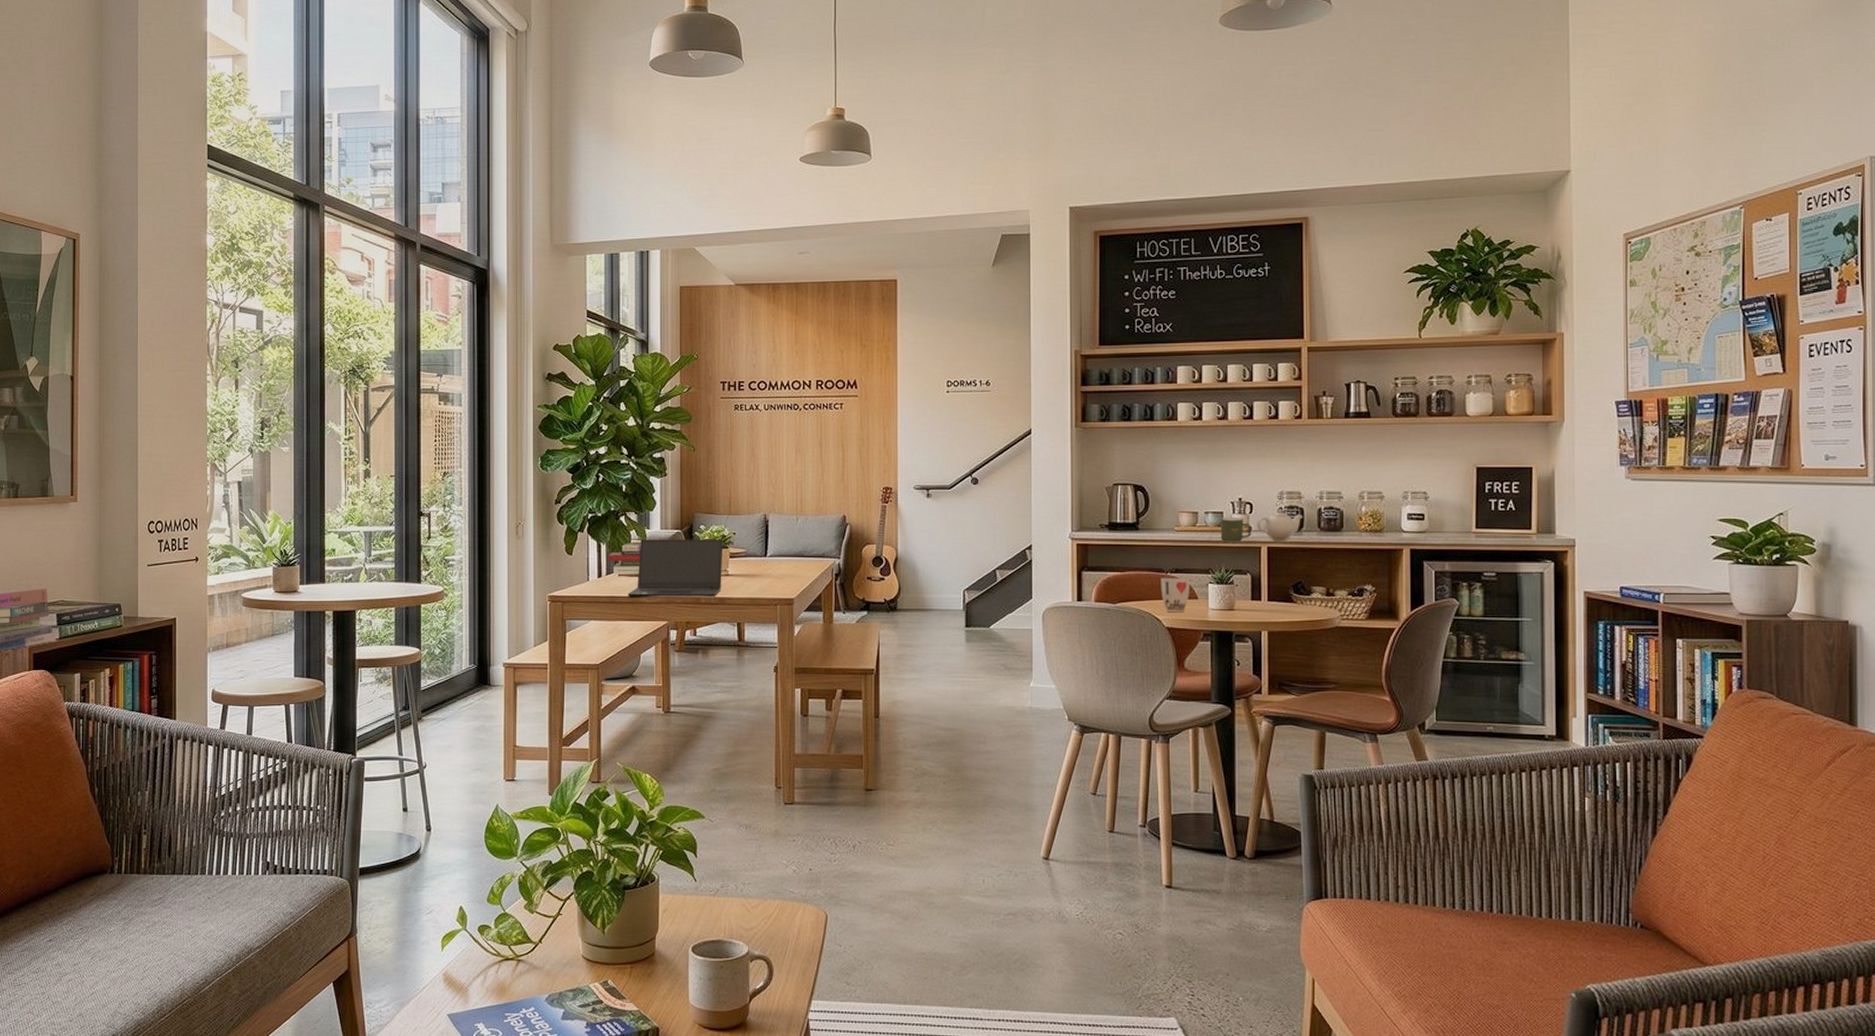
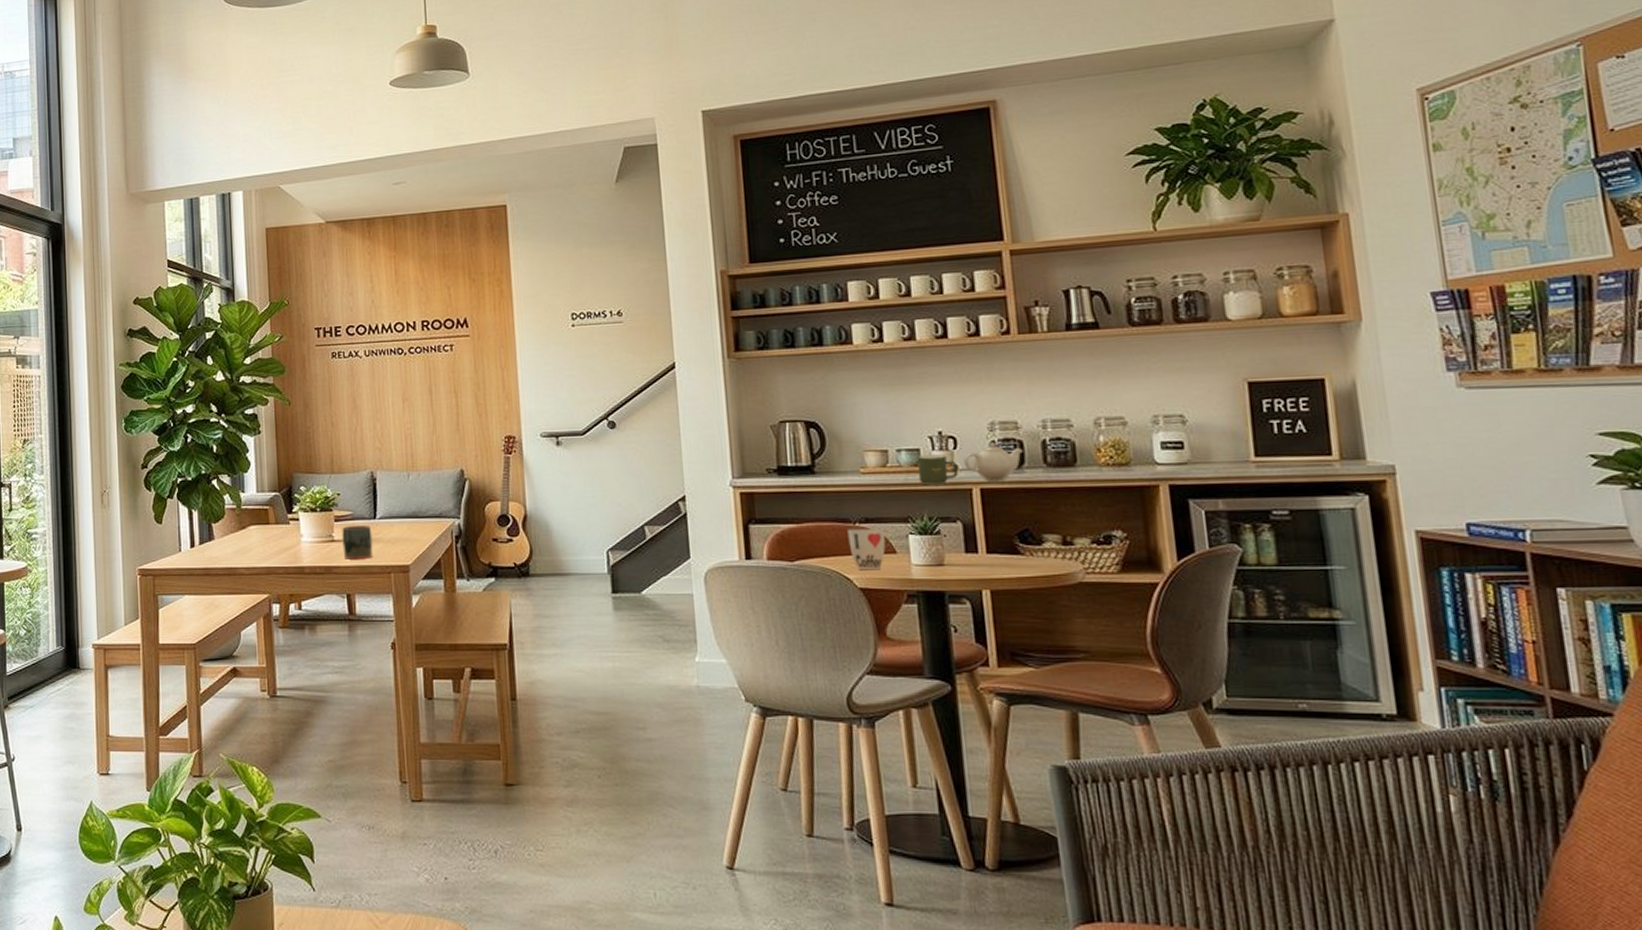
books: present [608,543,642,577] -> none [200,508,237,546]
laptop: present [627,539,723,597] -> none [223,501,328,568]
mug: none [736,562,763,592] -> present [342,525,373,559]

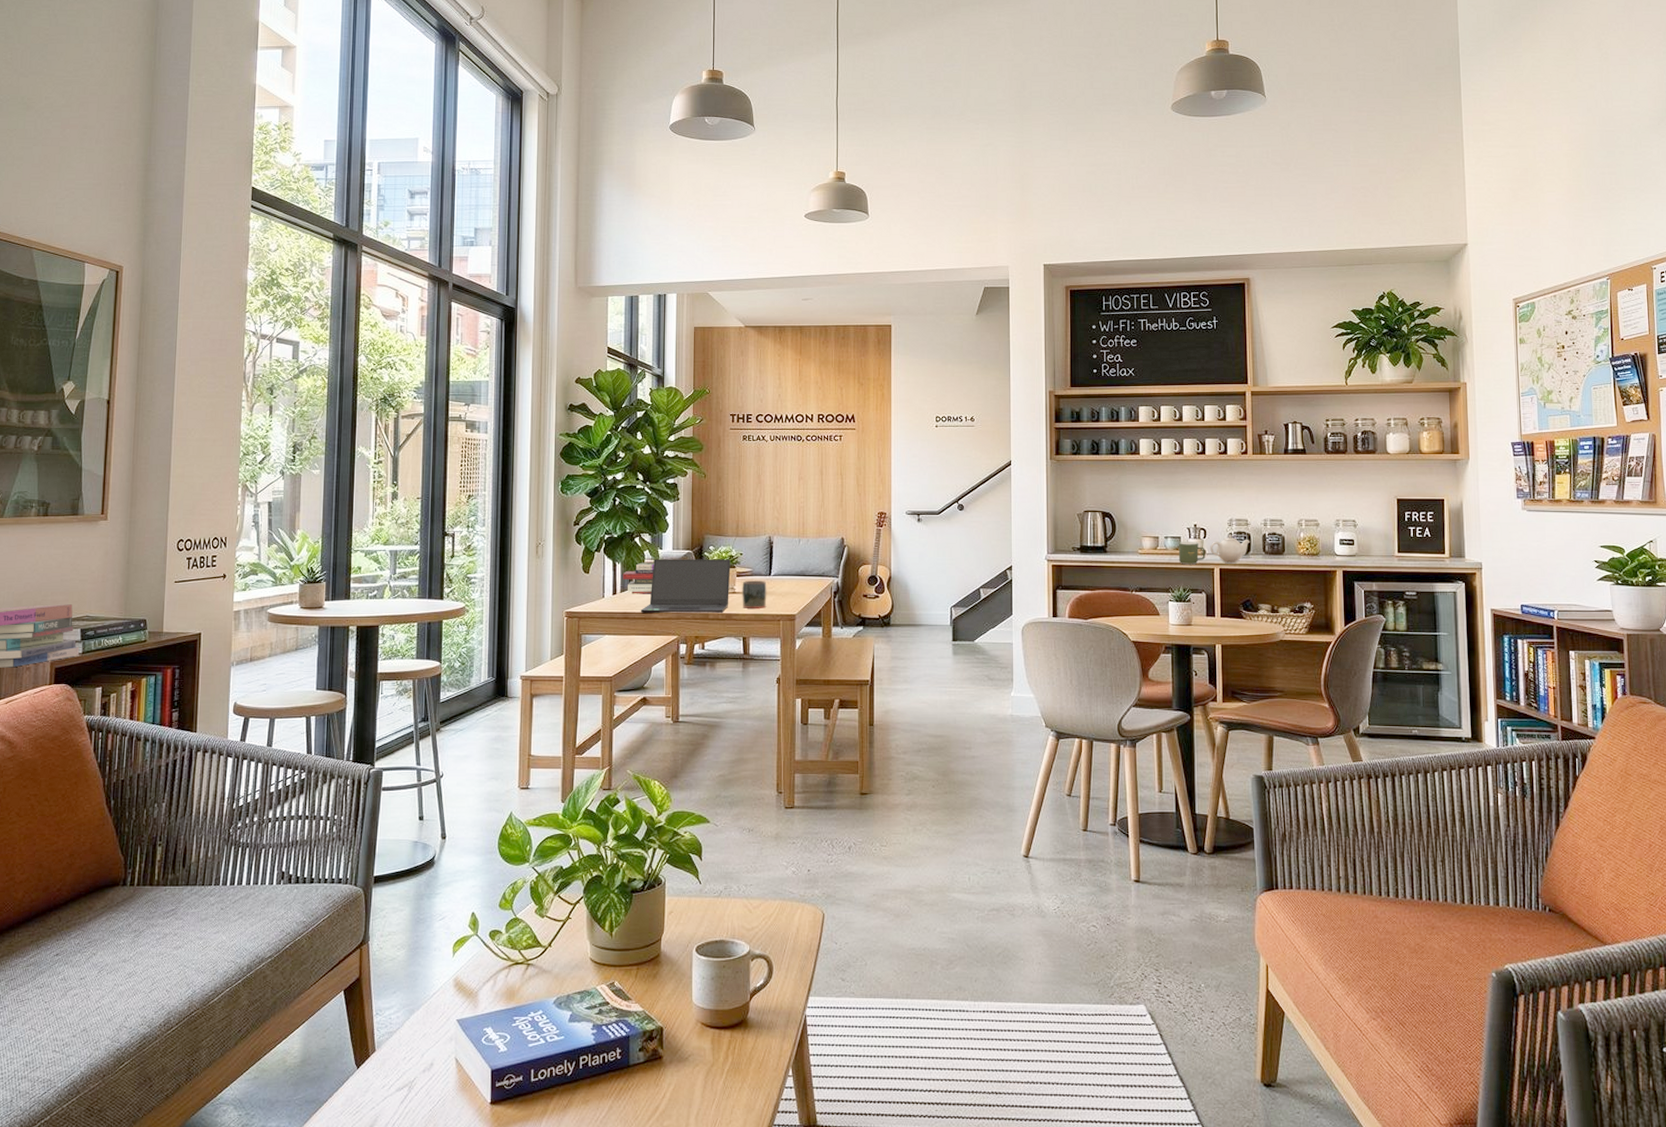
books: none [200,508,237,546] -> present [622,562,654,594]
laptop: none [223,501,328,568] -> present [640,559,731,613]
cup: present [847,528,886,571] -> none [1127,596,1153,628]

